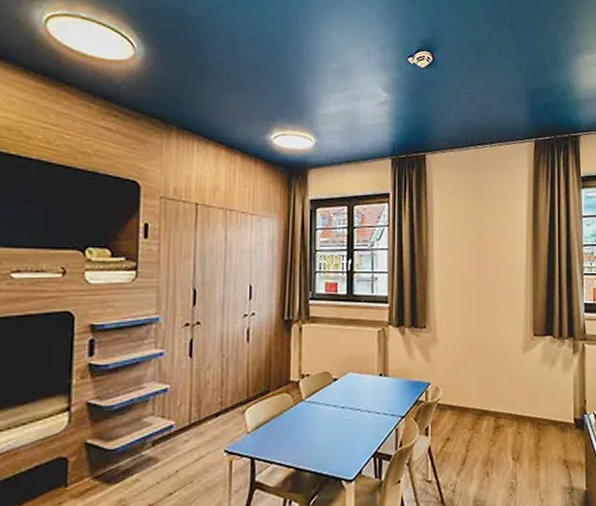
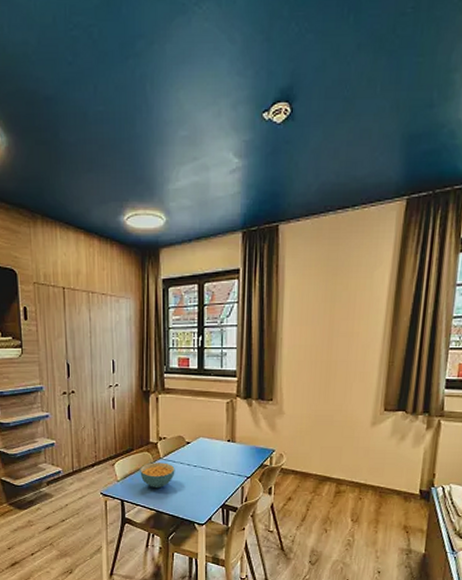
cereal bowl: none [276,405,320,439] -> present [140,462,175,489]

